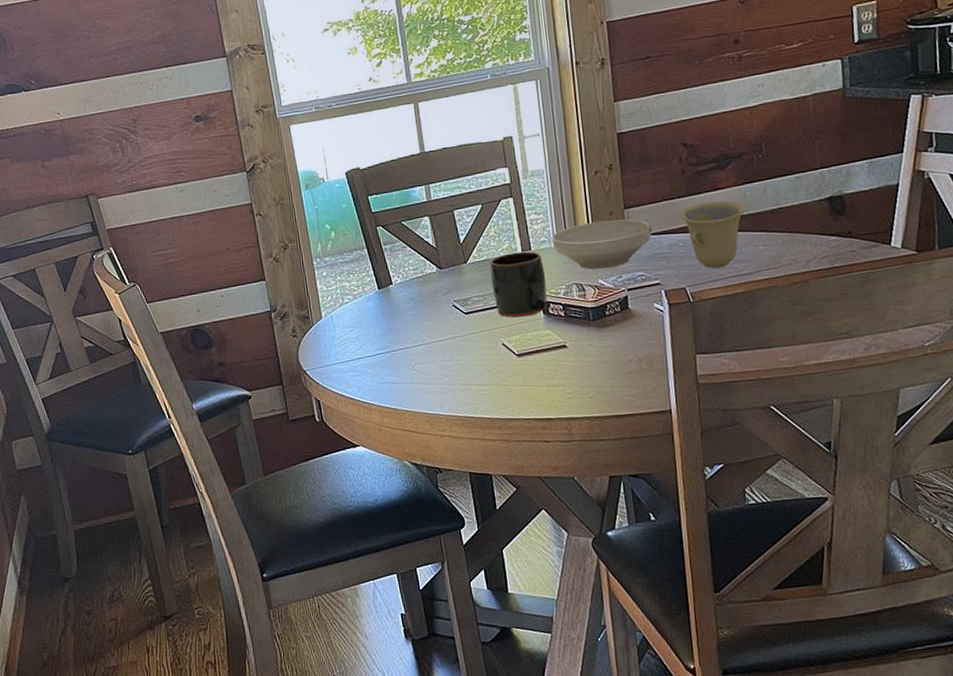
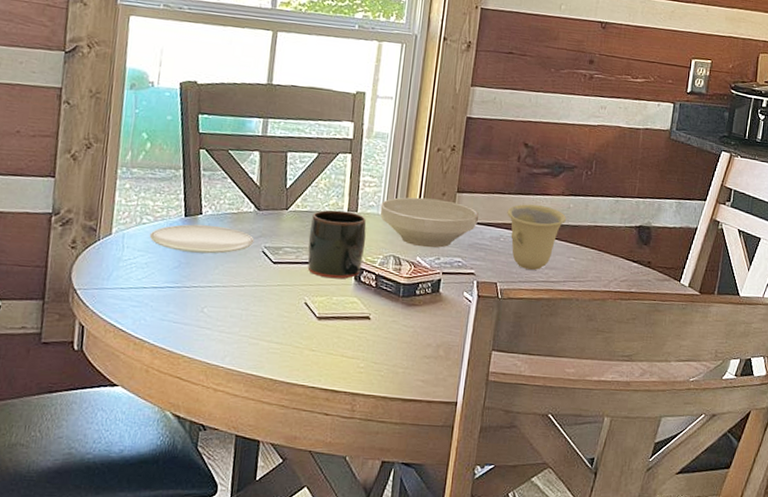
plate: none [353,290,444,321] -> present [149,224,254,254]

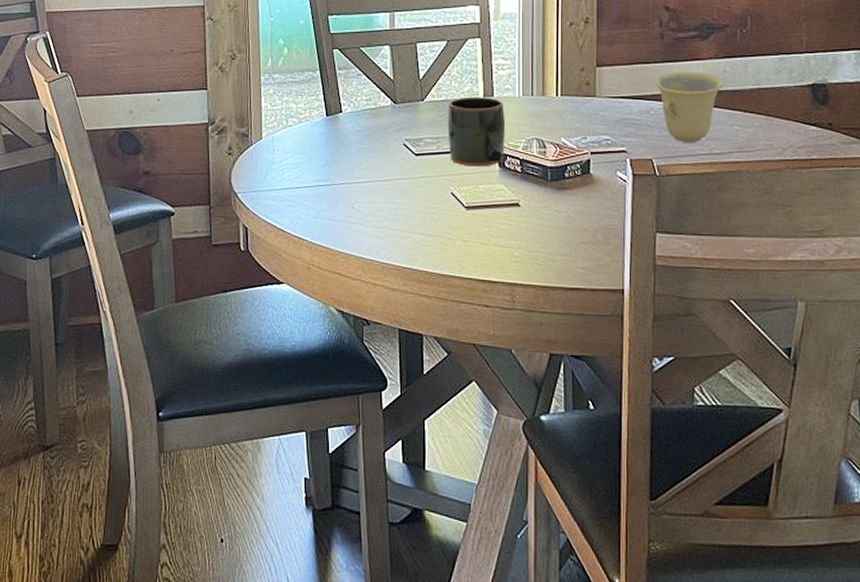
plate: present [149,224,254,254] -> none [296,123,395,151]
bowl: present [380,197,479,248] -> none [517,76,624,128]

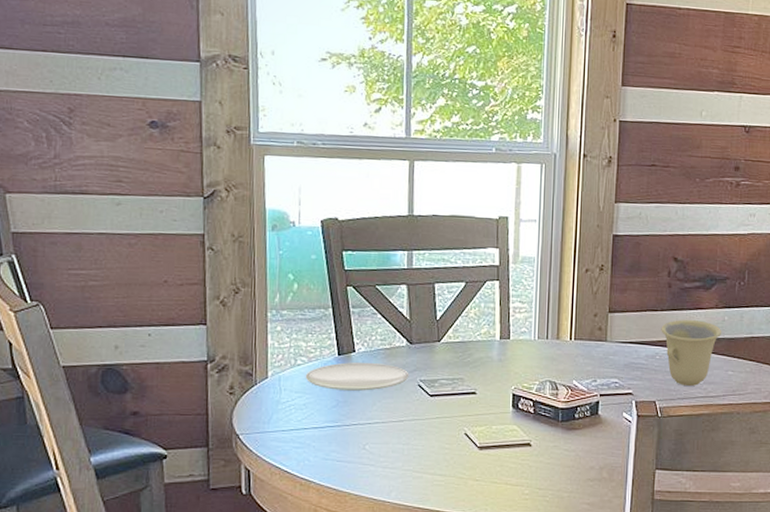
plate: none [296,123,395,151] -> present [305,362,409,391]
mug: present [447,97,506,167] -> none [463,339,521,408]

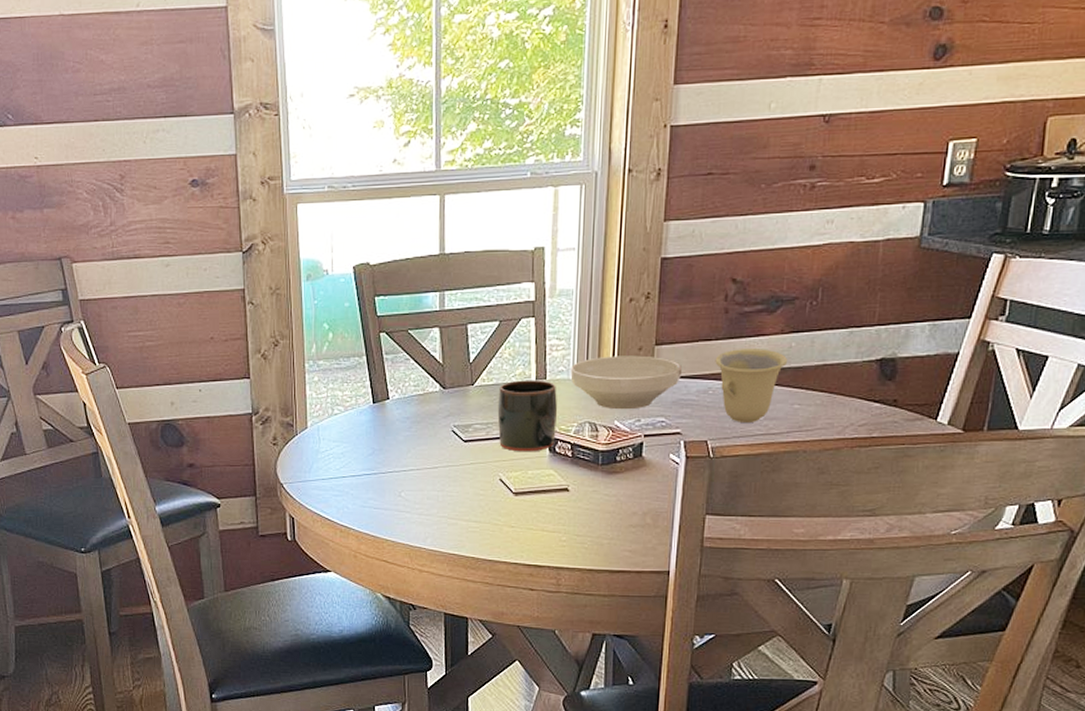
plate: present [305,362,409,391] -> none [342,410,443,438]
mug: none [463,339,521,408] -> present [497,380,558,452]
bowl: none [532,320,633,371] -> present [570,355,683,410]

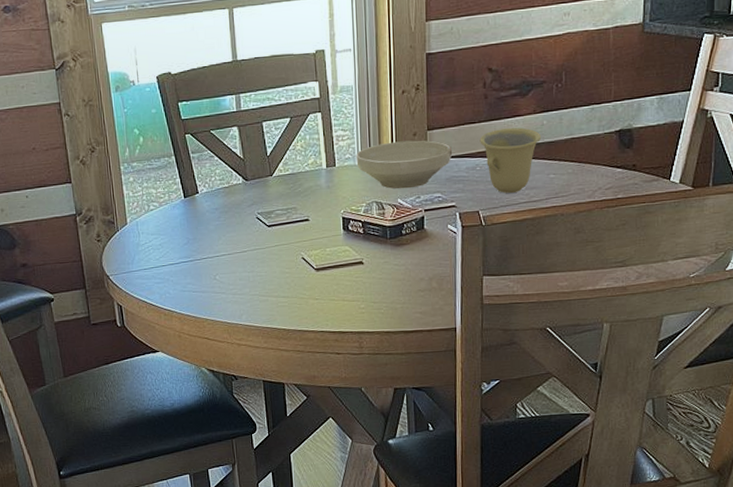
mug: present [497,380,558,452] -> none [294,167,348,232]

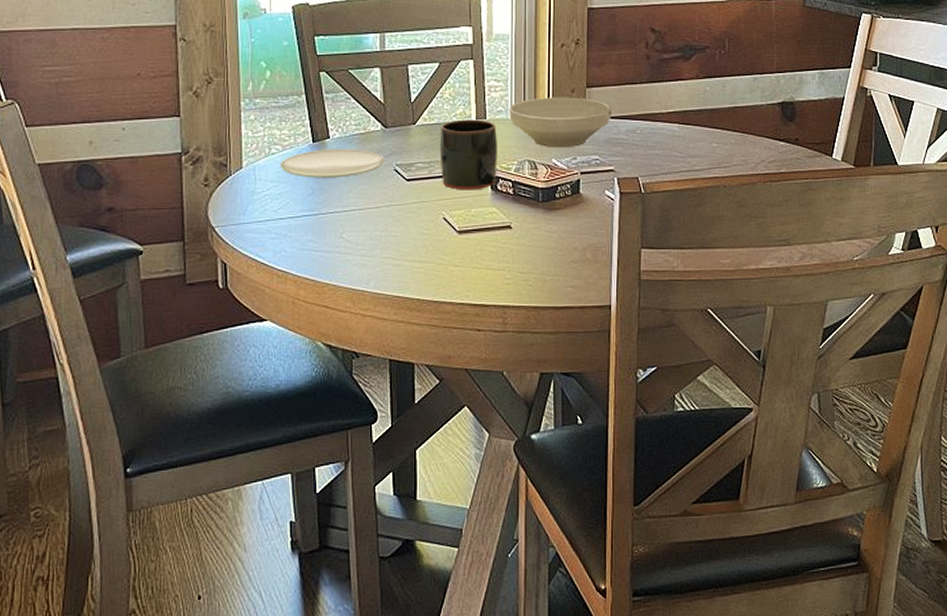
plate: none [158,201,248,229] -> present [280,149,385,178]
mug: none [294,167,348,232] -> present [439,119,498,190]
cup: present [479,127,542,193] -> none [641,92,704,160]

